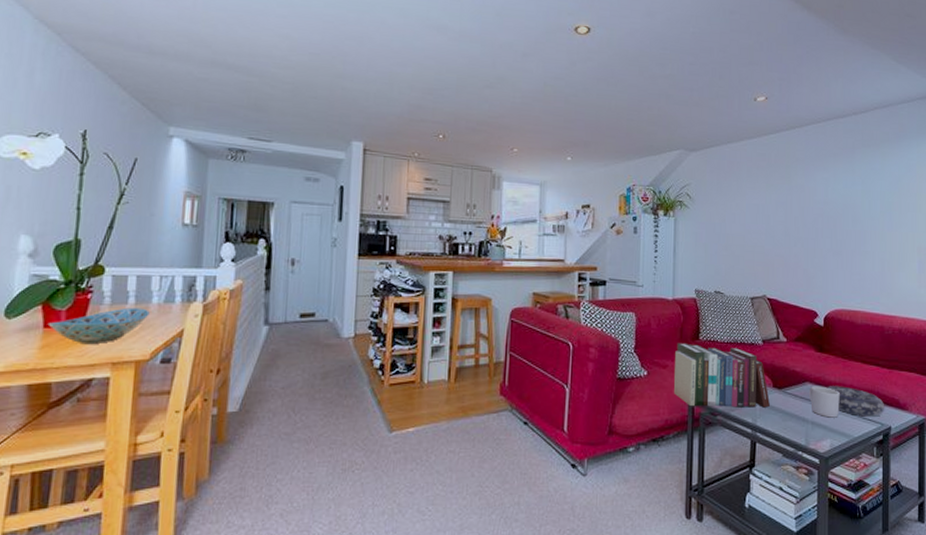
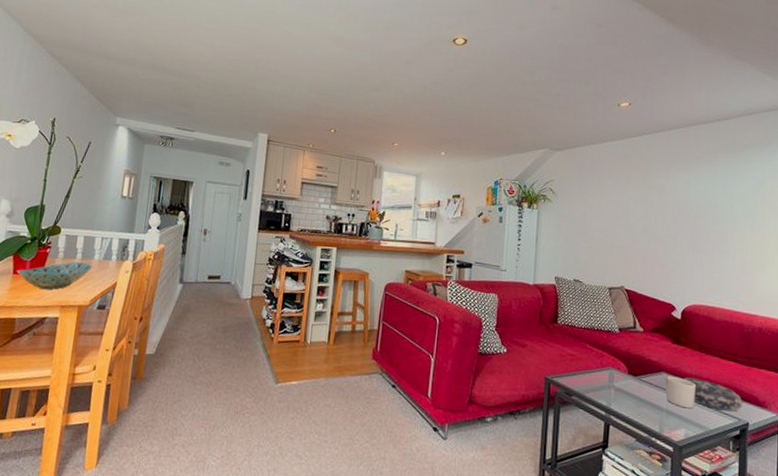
books: present [674,342,770,408] -> none [532,324,625,393]

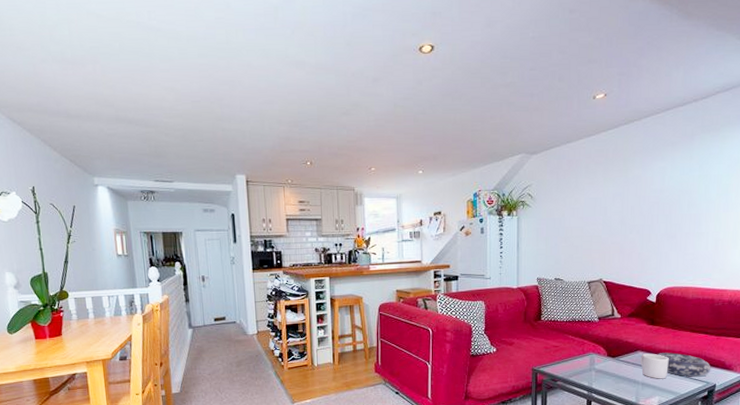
bowl: present [16,261,92,290] -> none [37,321,106,350]

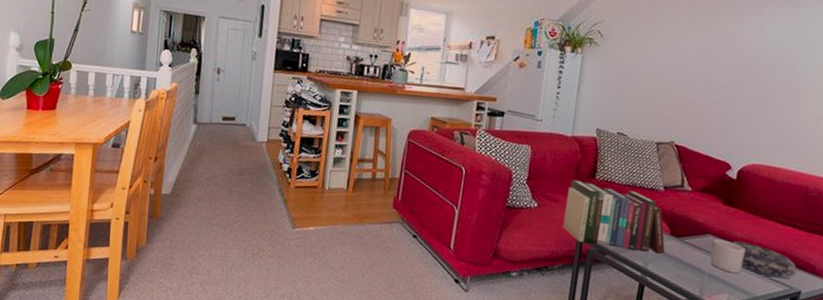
books: none [520,323,604,375] -> present [563,179,665,254]

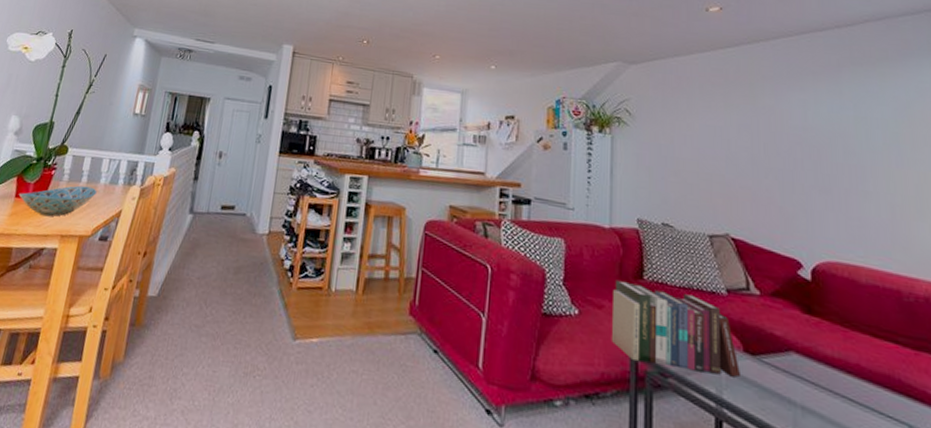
bowl: none [30,98,104,127] -> present [18,185,97,217]
mug: present [709,238,745,274] -> none [796,357,843,406]
decorative bowl: present [731,241,797,279] -> none [821,360,913,415]

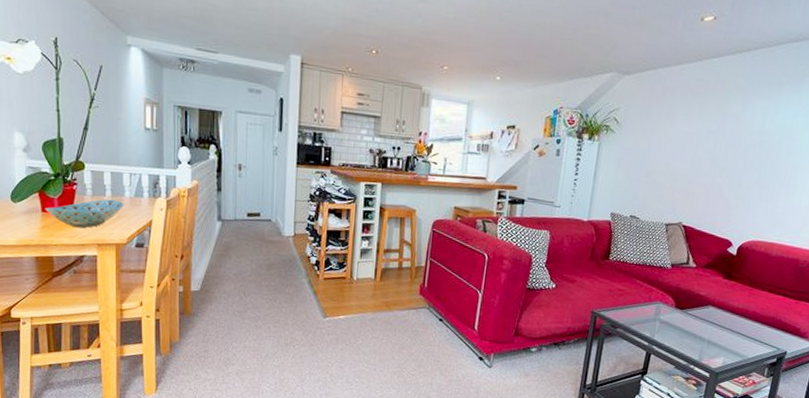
books: present [612,279,740,378] -> none [579,261,670,325]

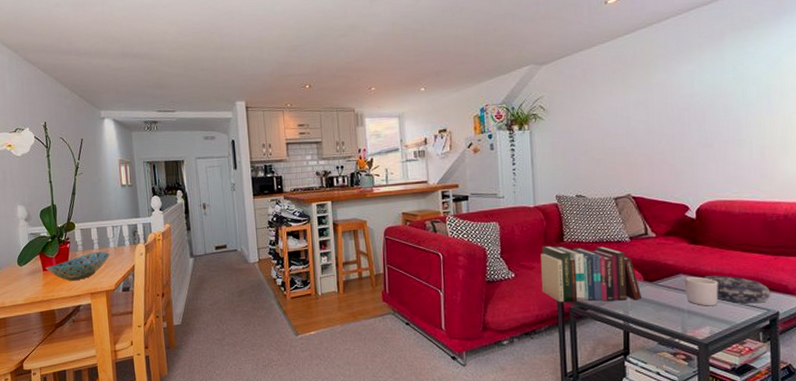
books: none [579,261,670,325] -> present [541,245,641,303]
mug: none [709,309,741,339] -> present [684,276,719,306]
decorative bowl: none [728,310,785,342] -> present [703,275,771,304]

